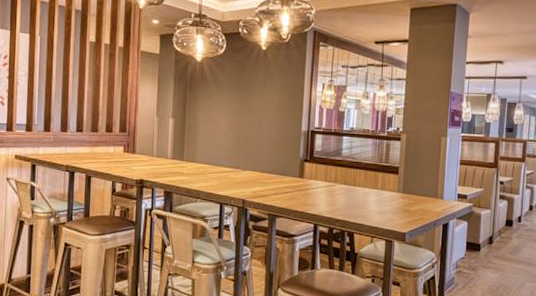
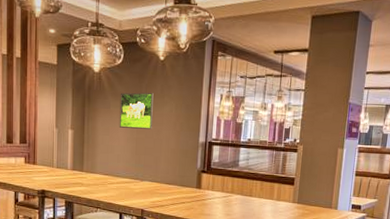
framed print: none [220,81,256,118] -> present [119,92,154,129]

